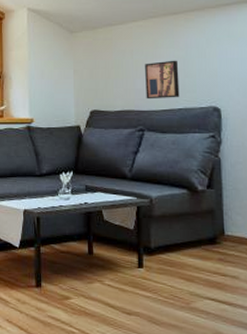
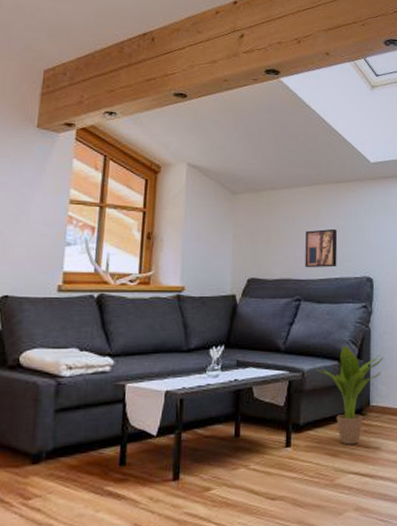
potted plant: none [161,174,238,272] -> present [313,345,384,445]

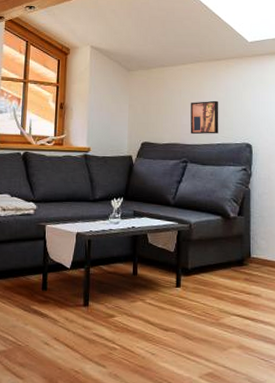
potted plant: present [313,345,384,445] -> none [199,202,263,291]

